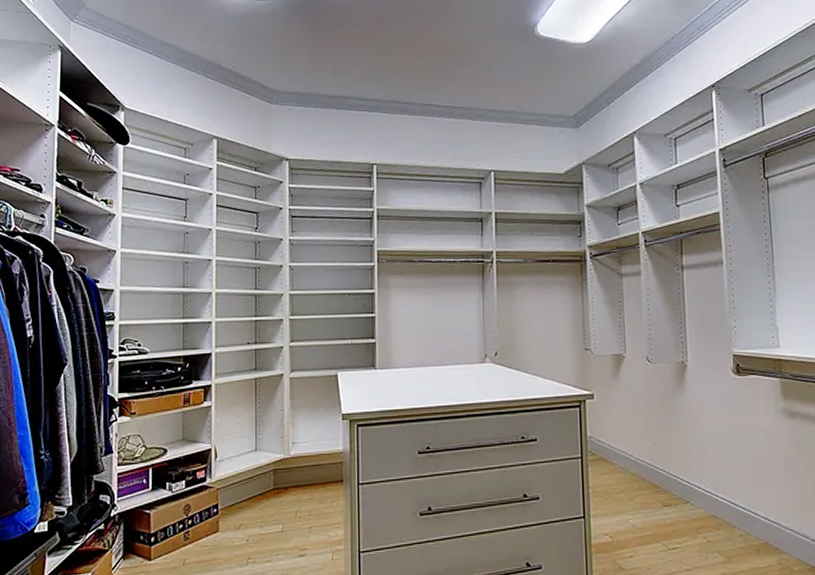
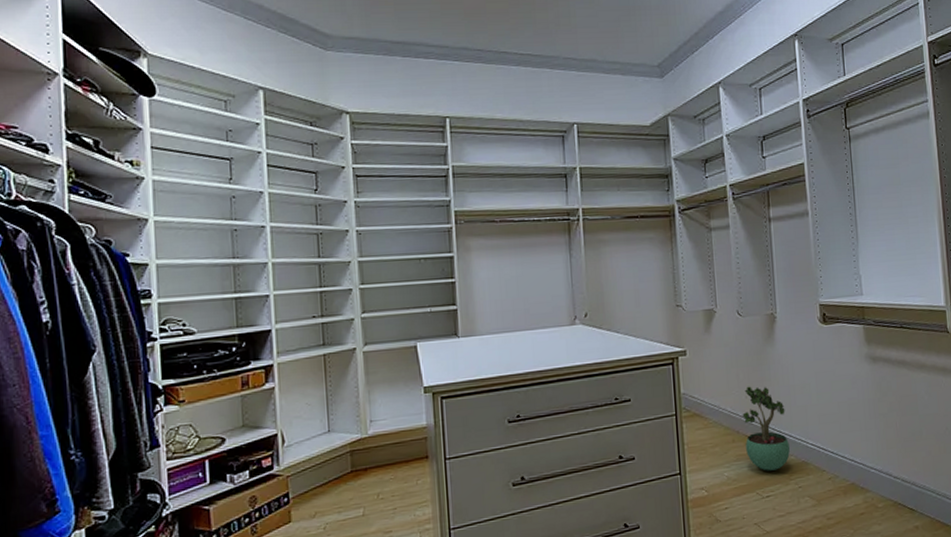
potted plant: none [649,433,699,522] -> present [742,386,790,471]

